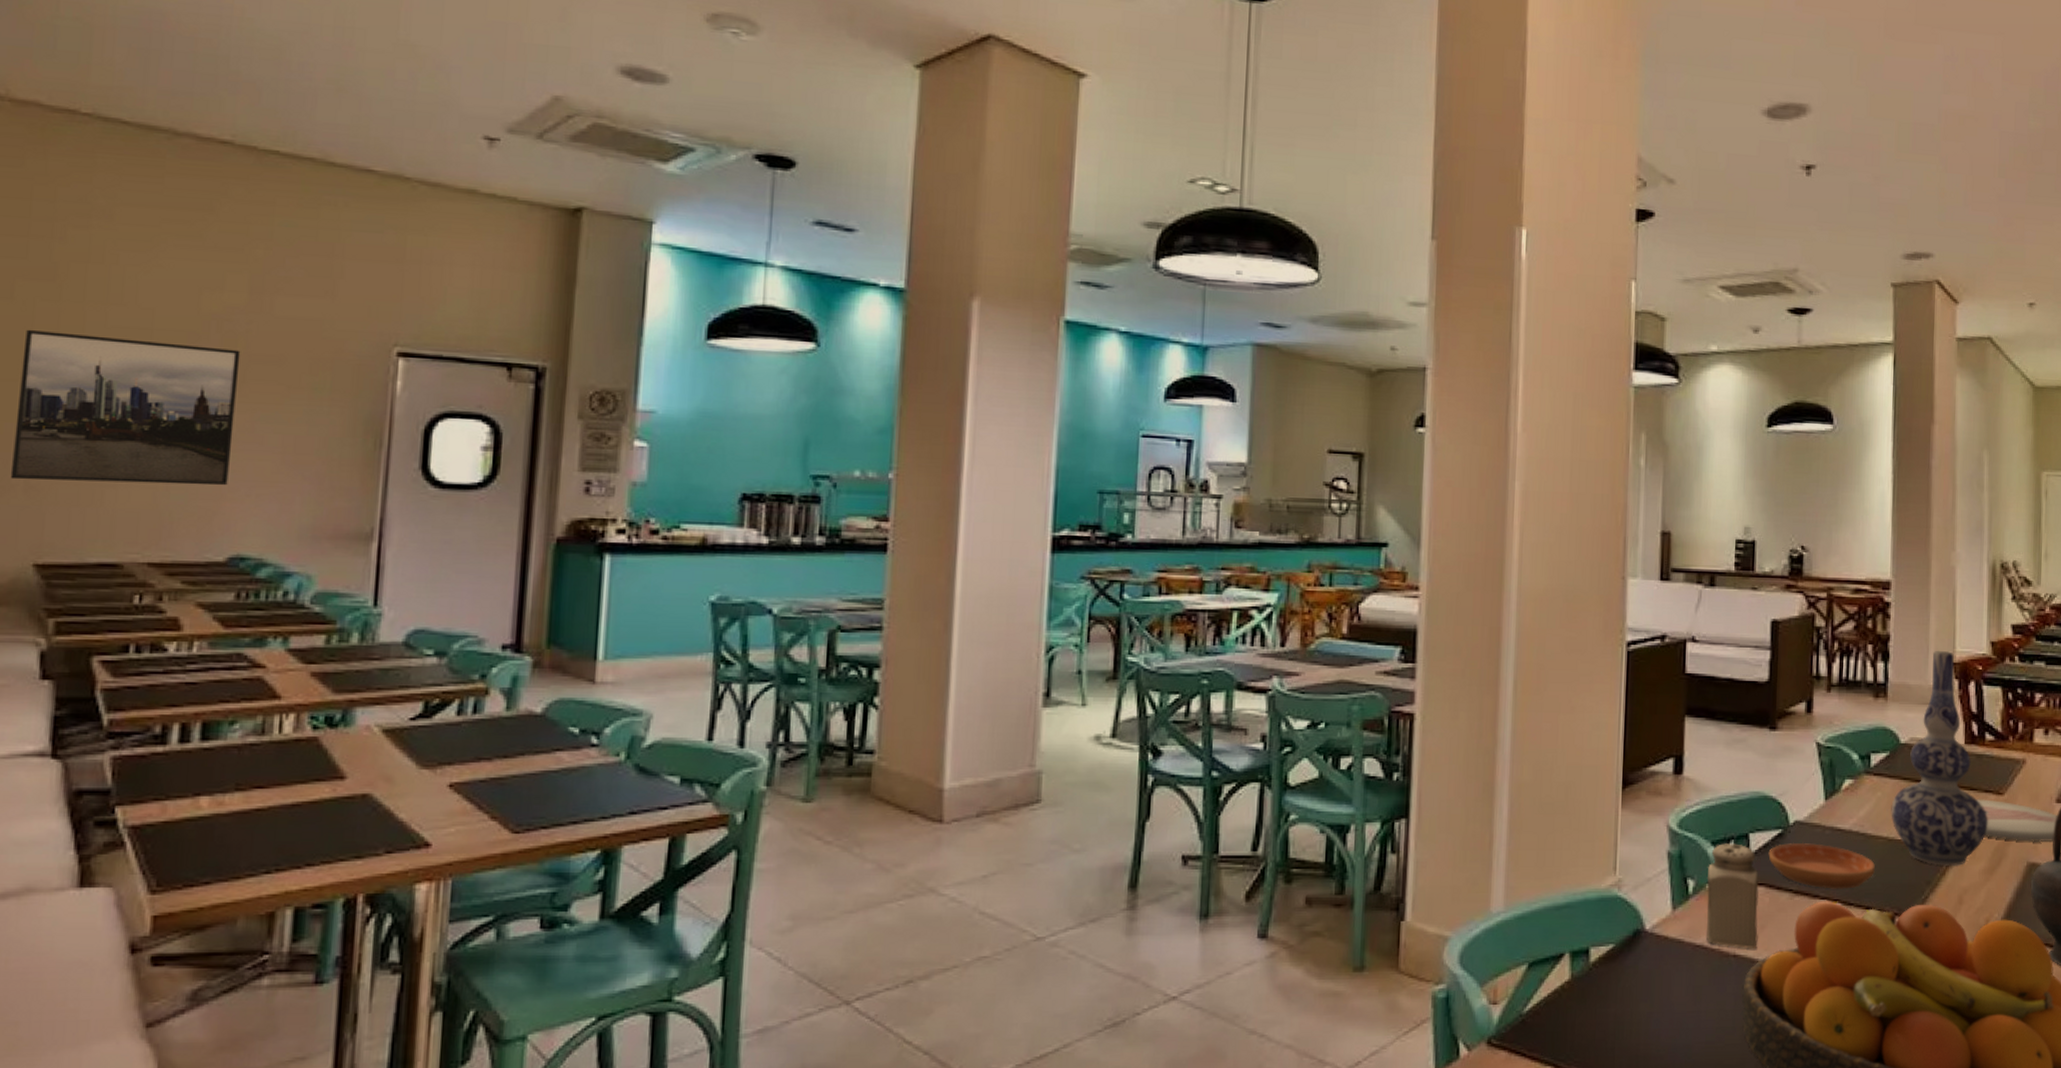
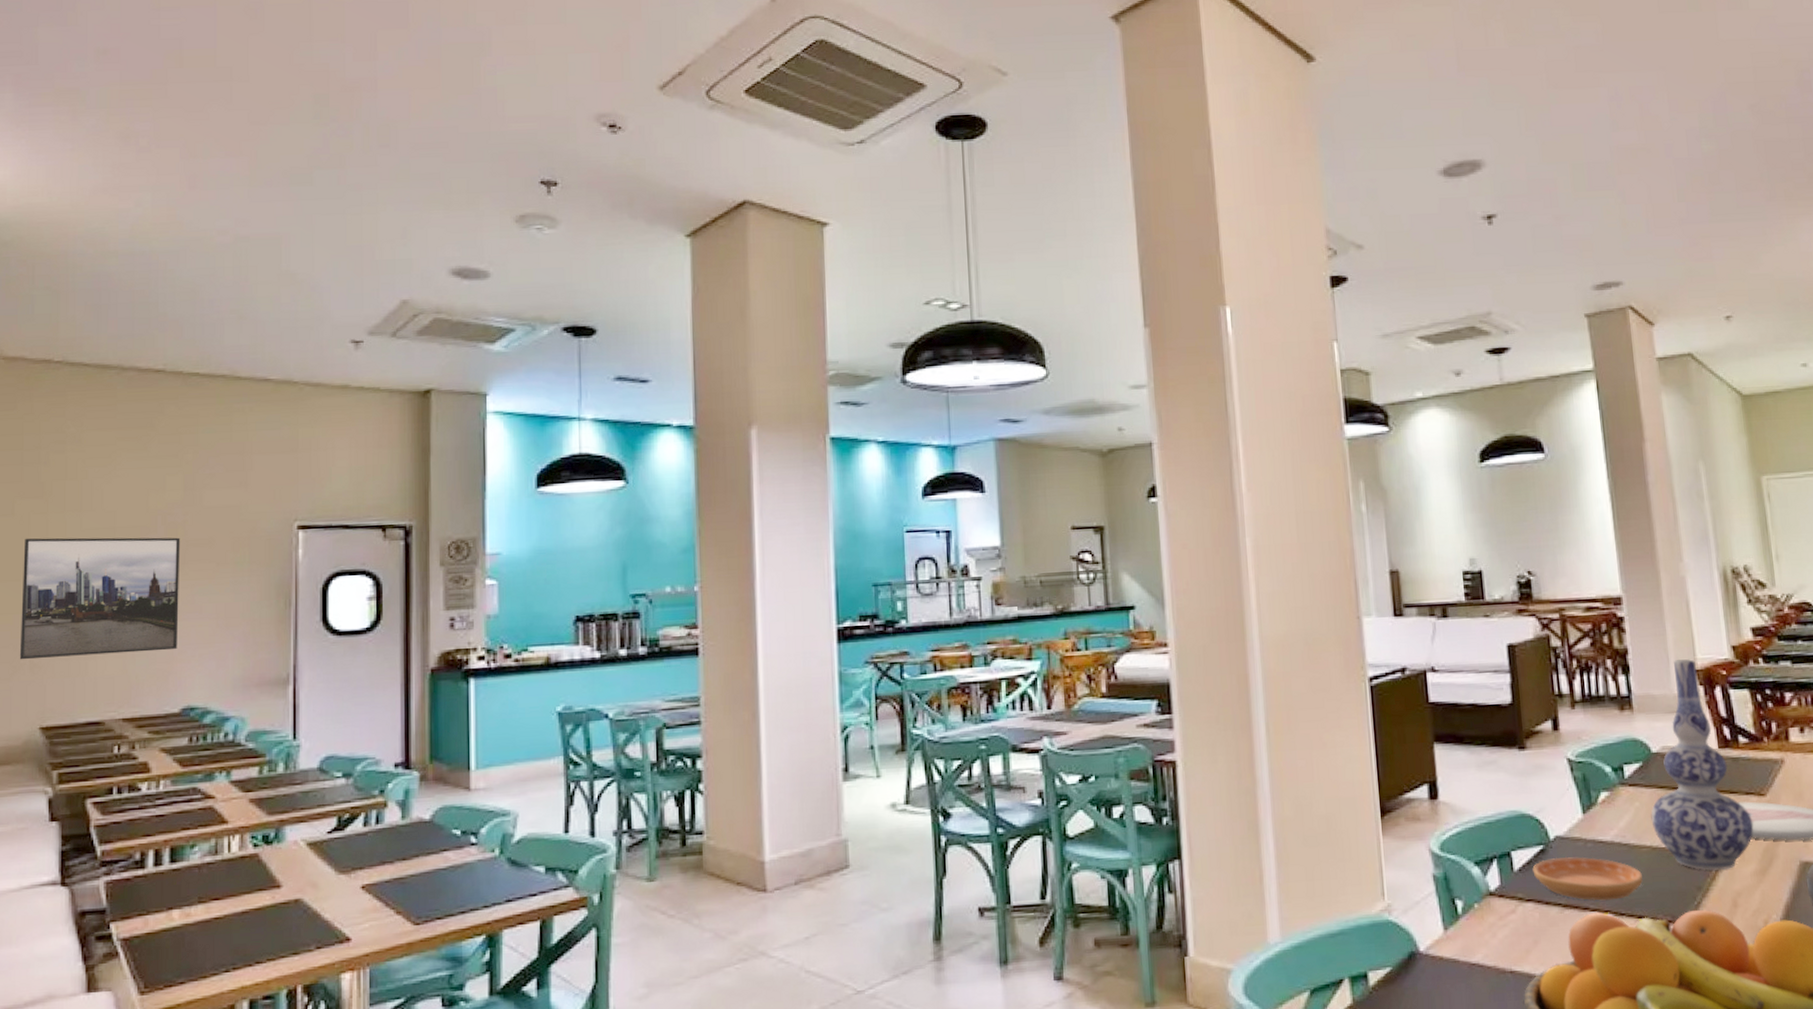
salt shaker: present [1706,843,1759,949] -> none [1474,862,1533,965]

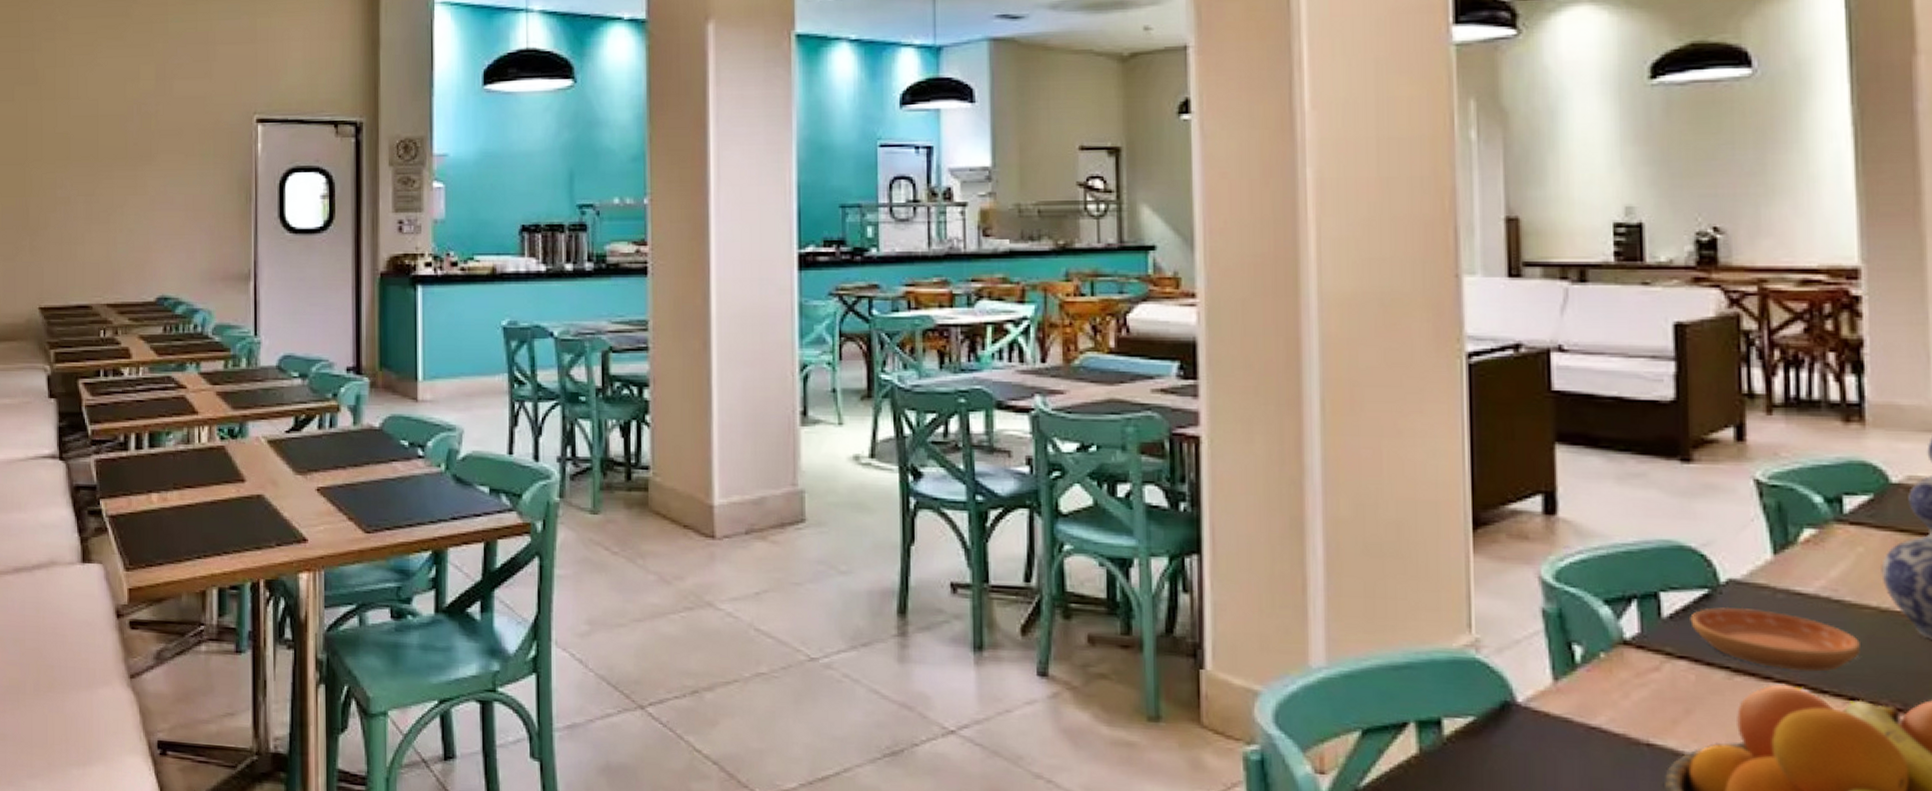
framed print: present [19,537,181,660] -> none [21,123,154,242]

